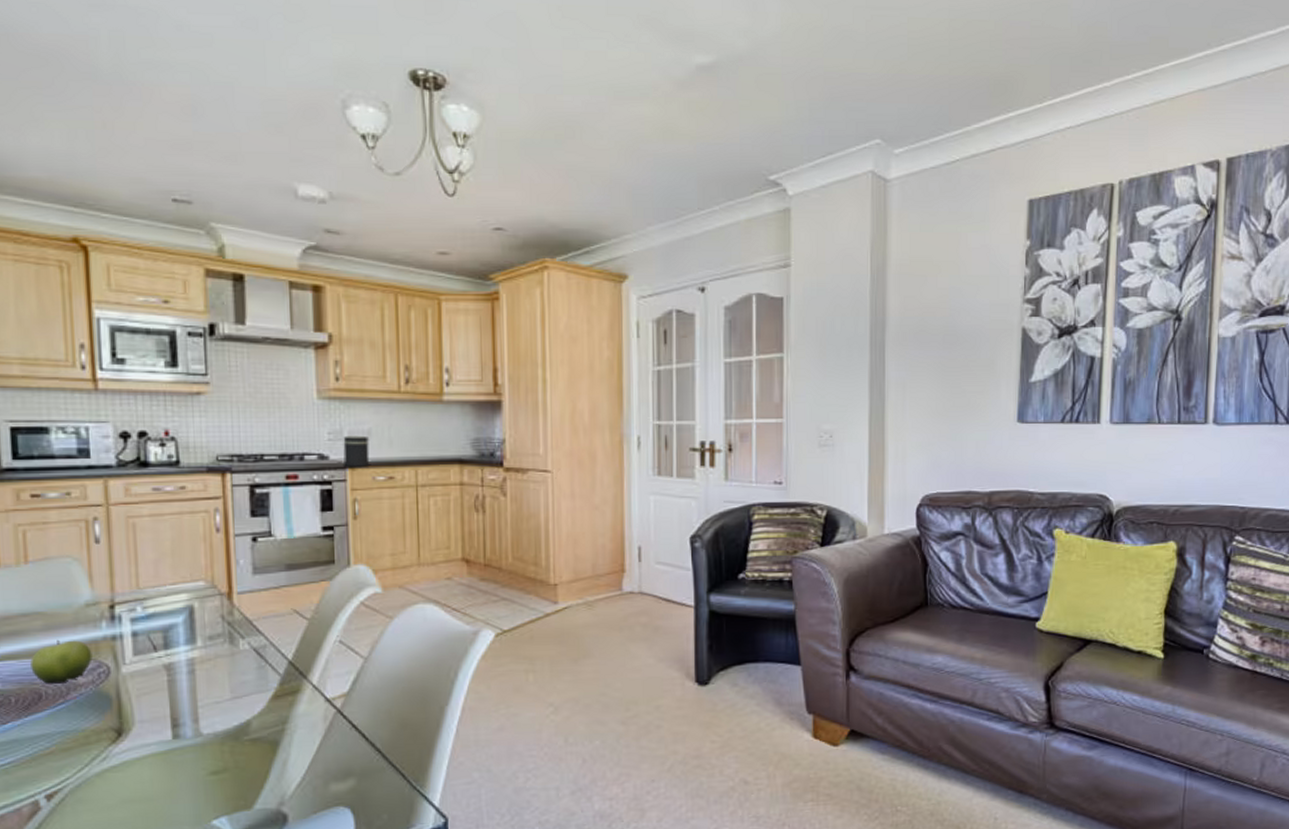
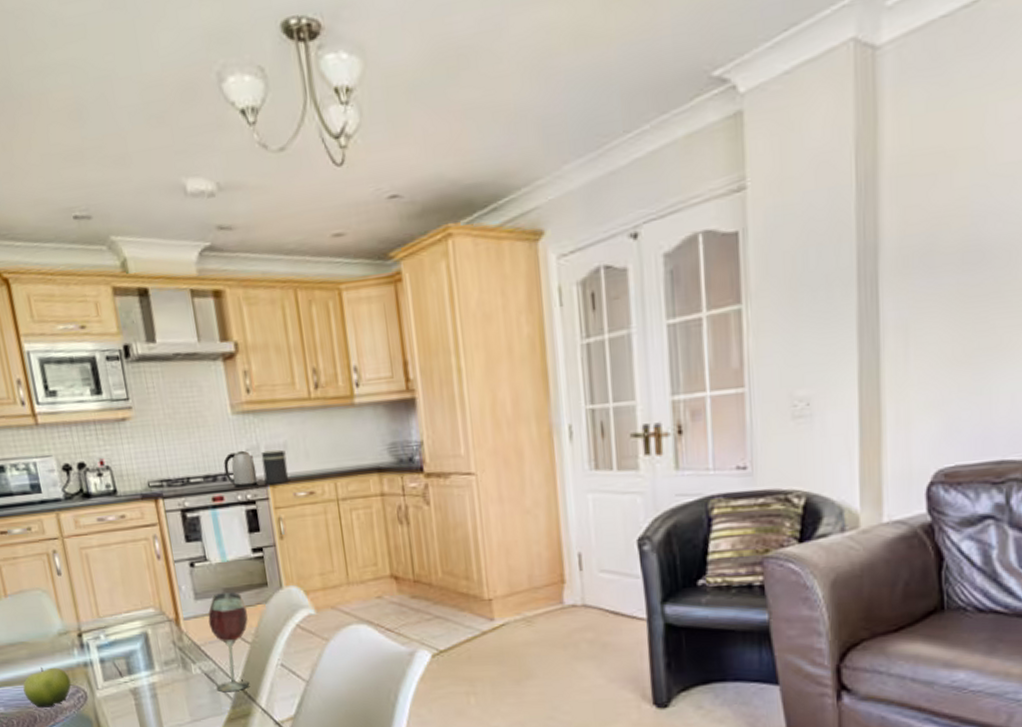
wineglass: none [265,568,310,668] -> present [208,592,249,691]
kettle: none [303,433,337,468] -> present [223,450,258,488]

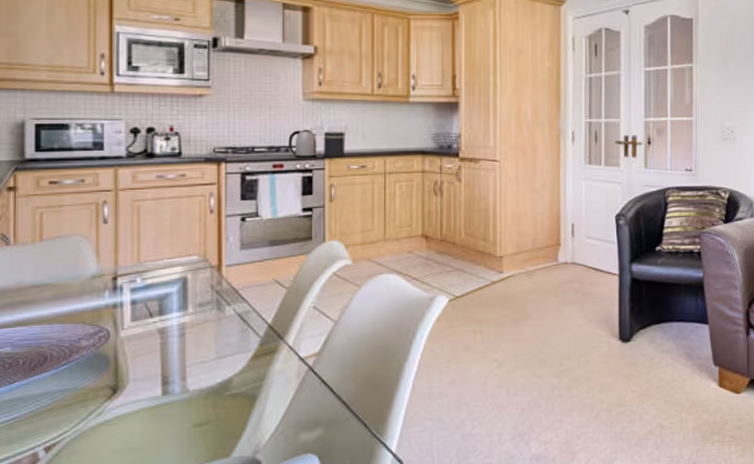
fruit: present [23,667,72,708] -> none [39,307,95,347]
wineglass: present [208,592,249,691] -> none [248,244,290,331]

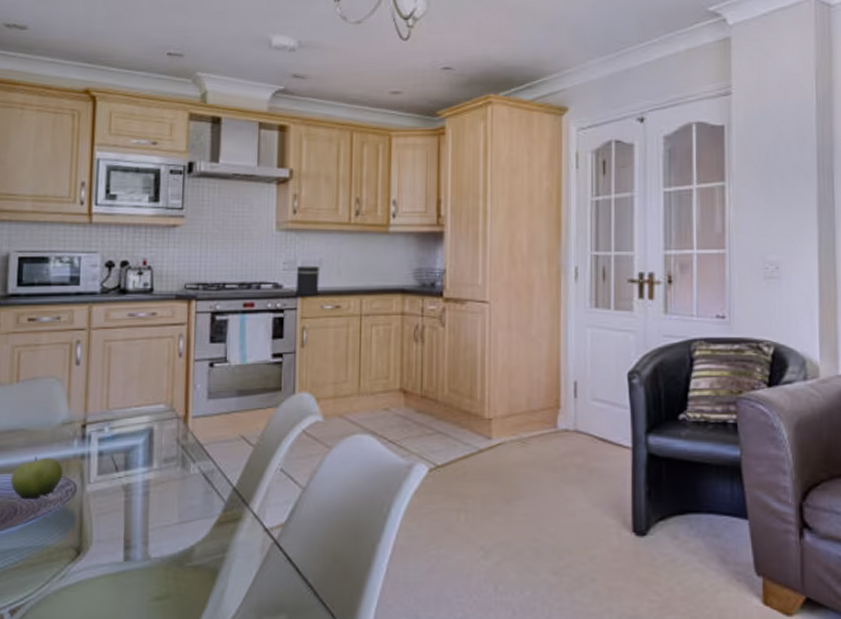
fruit: none [39,307,95,347] -> present [11,456,63,499]
kettle: present [288,129,317,158] -> none [260,263,290,296]

